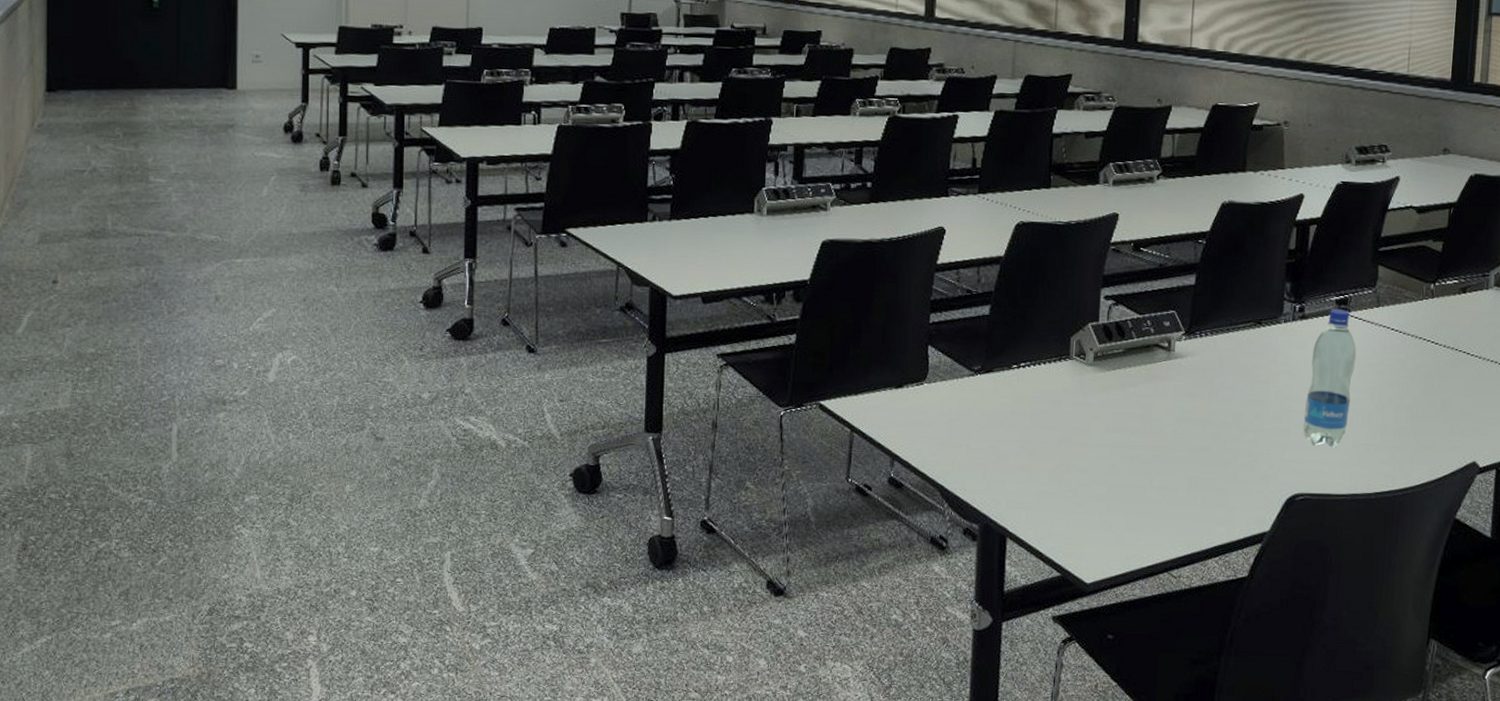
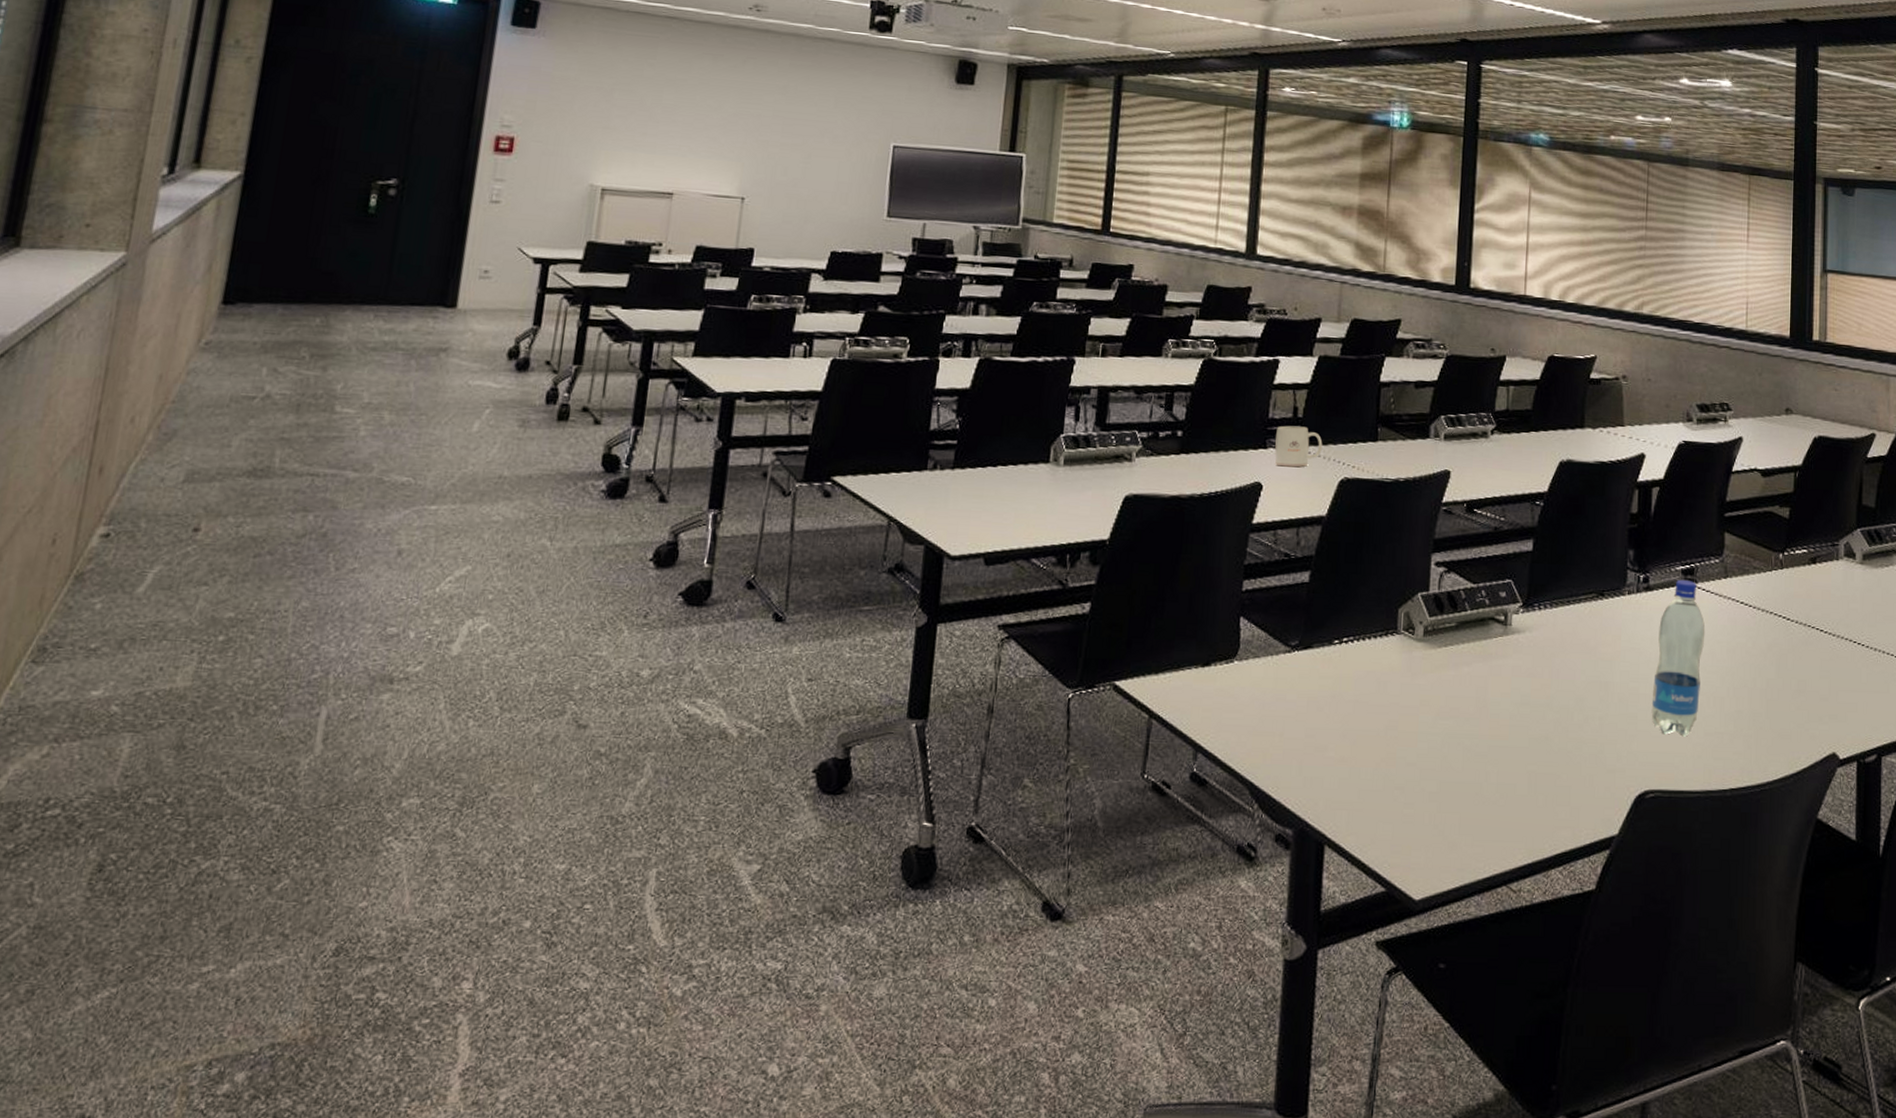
mug: none [955,175,1000,213] -> present [1274,425,1323,468]

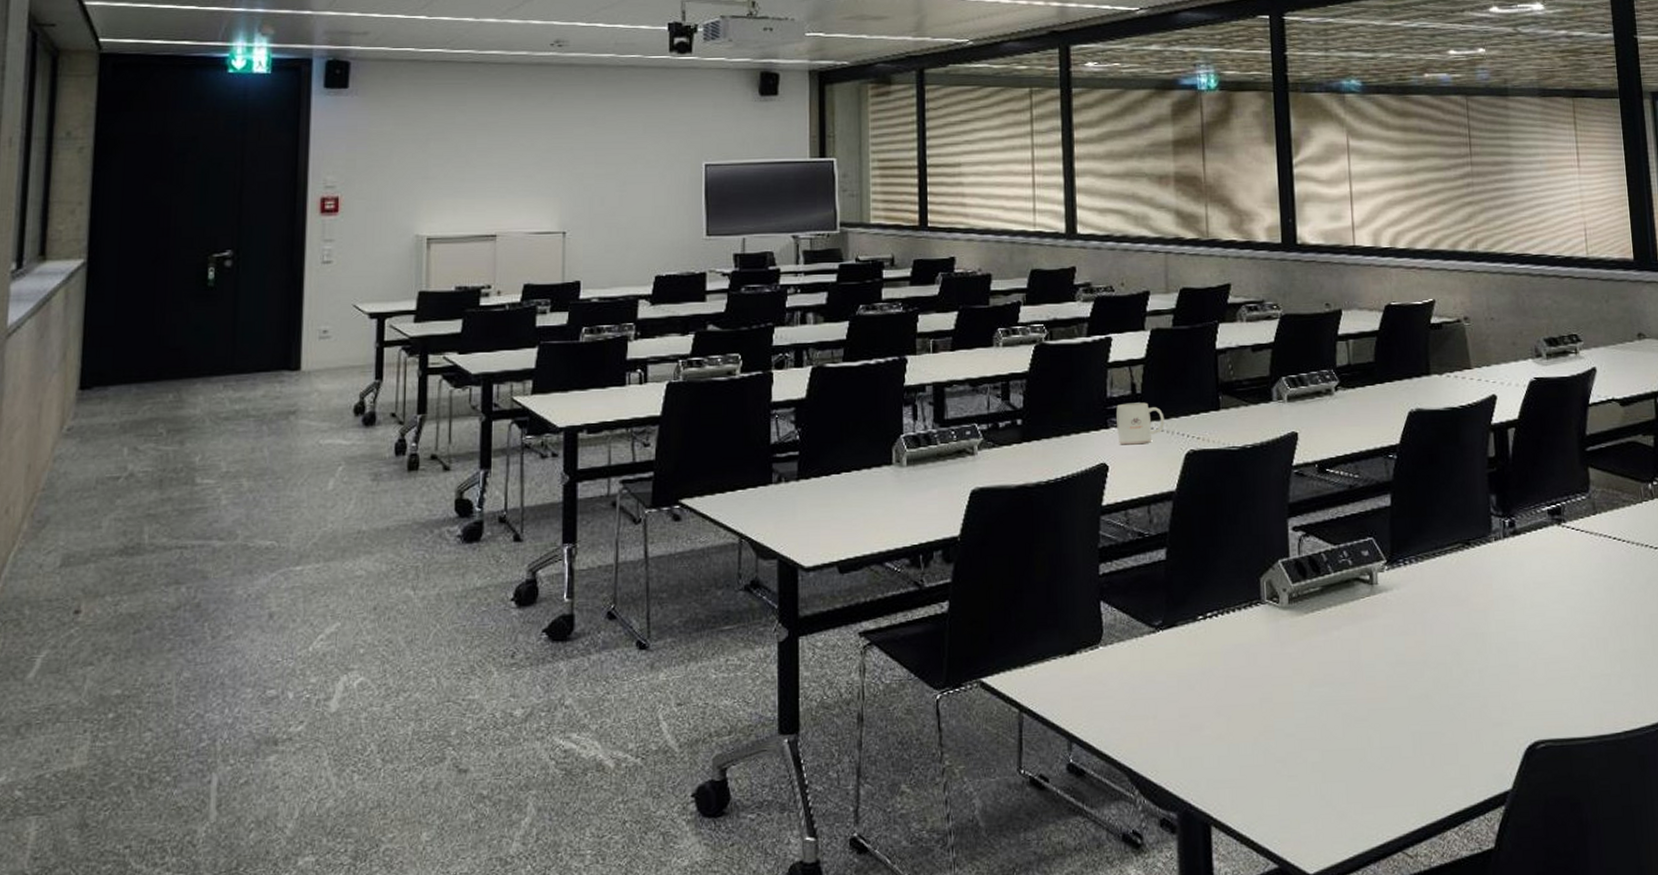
bottle: present [1651,579,1706,737] -> none [1530,520,1582,682]

